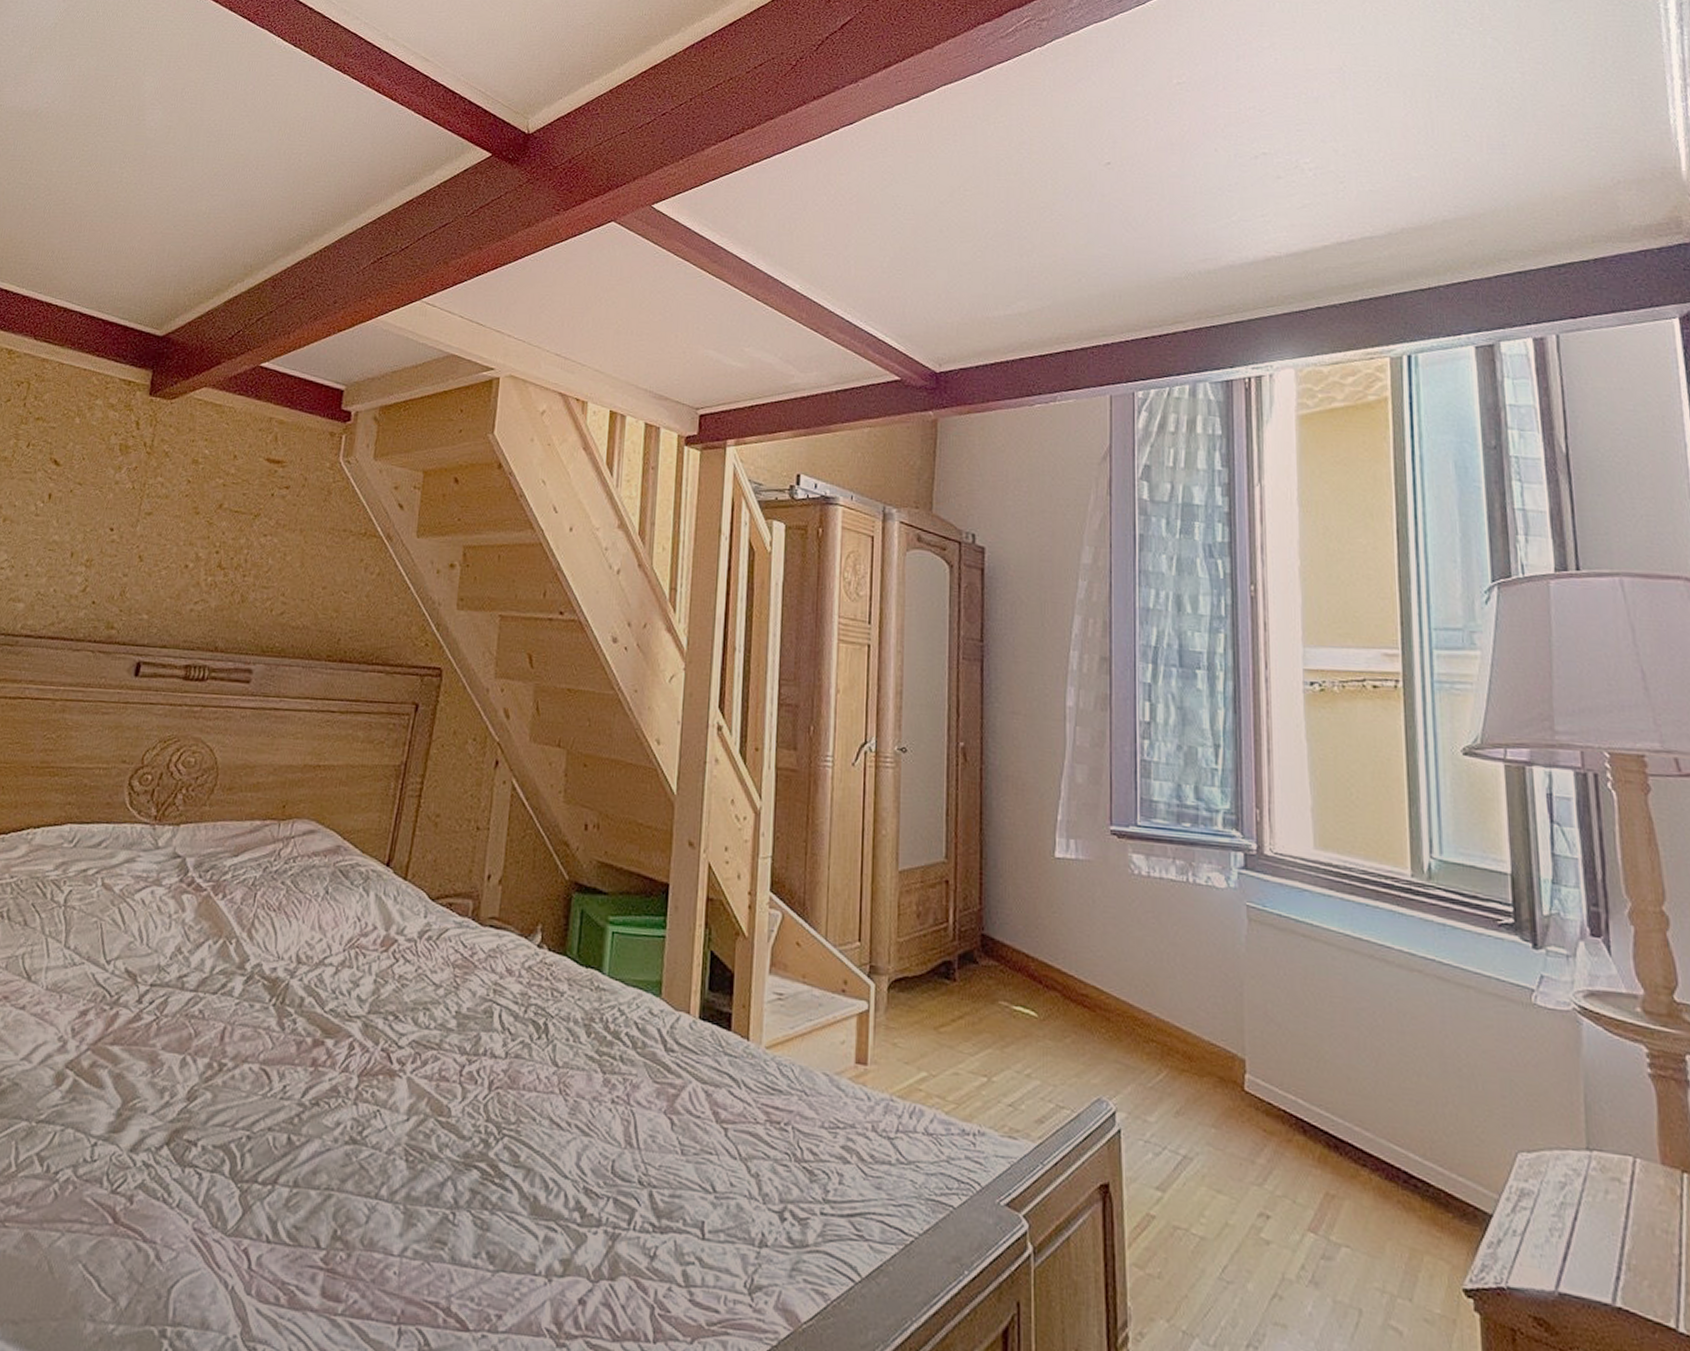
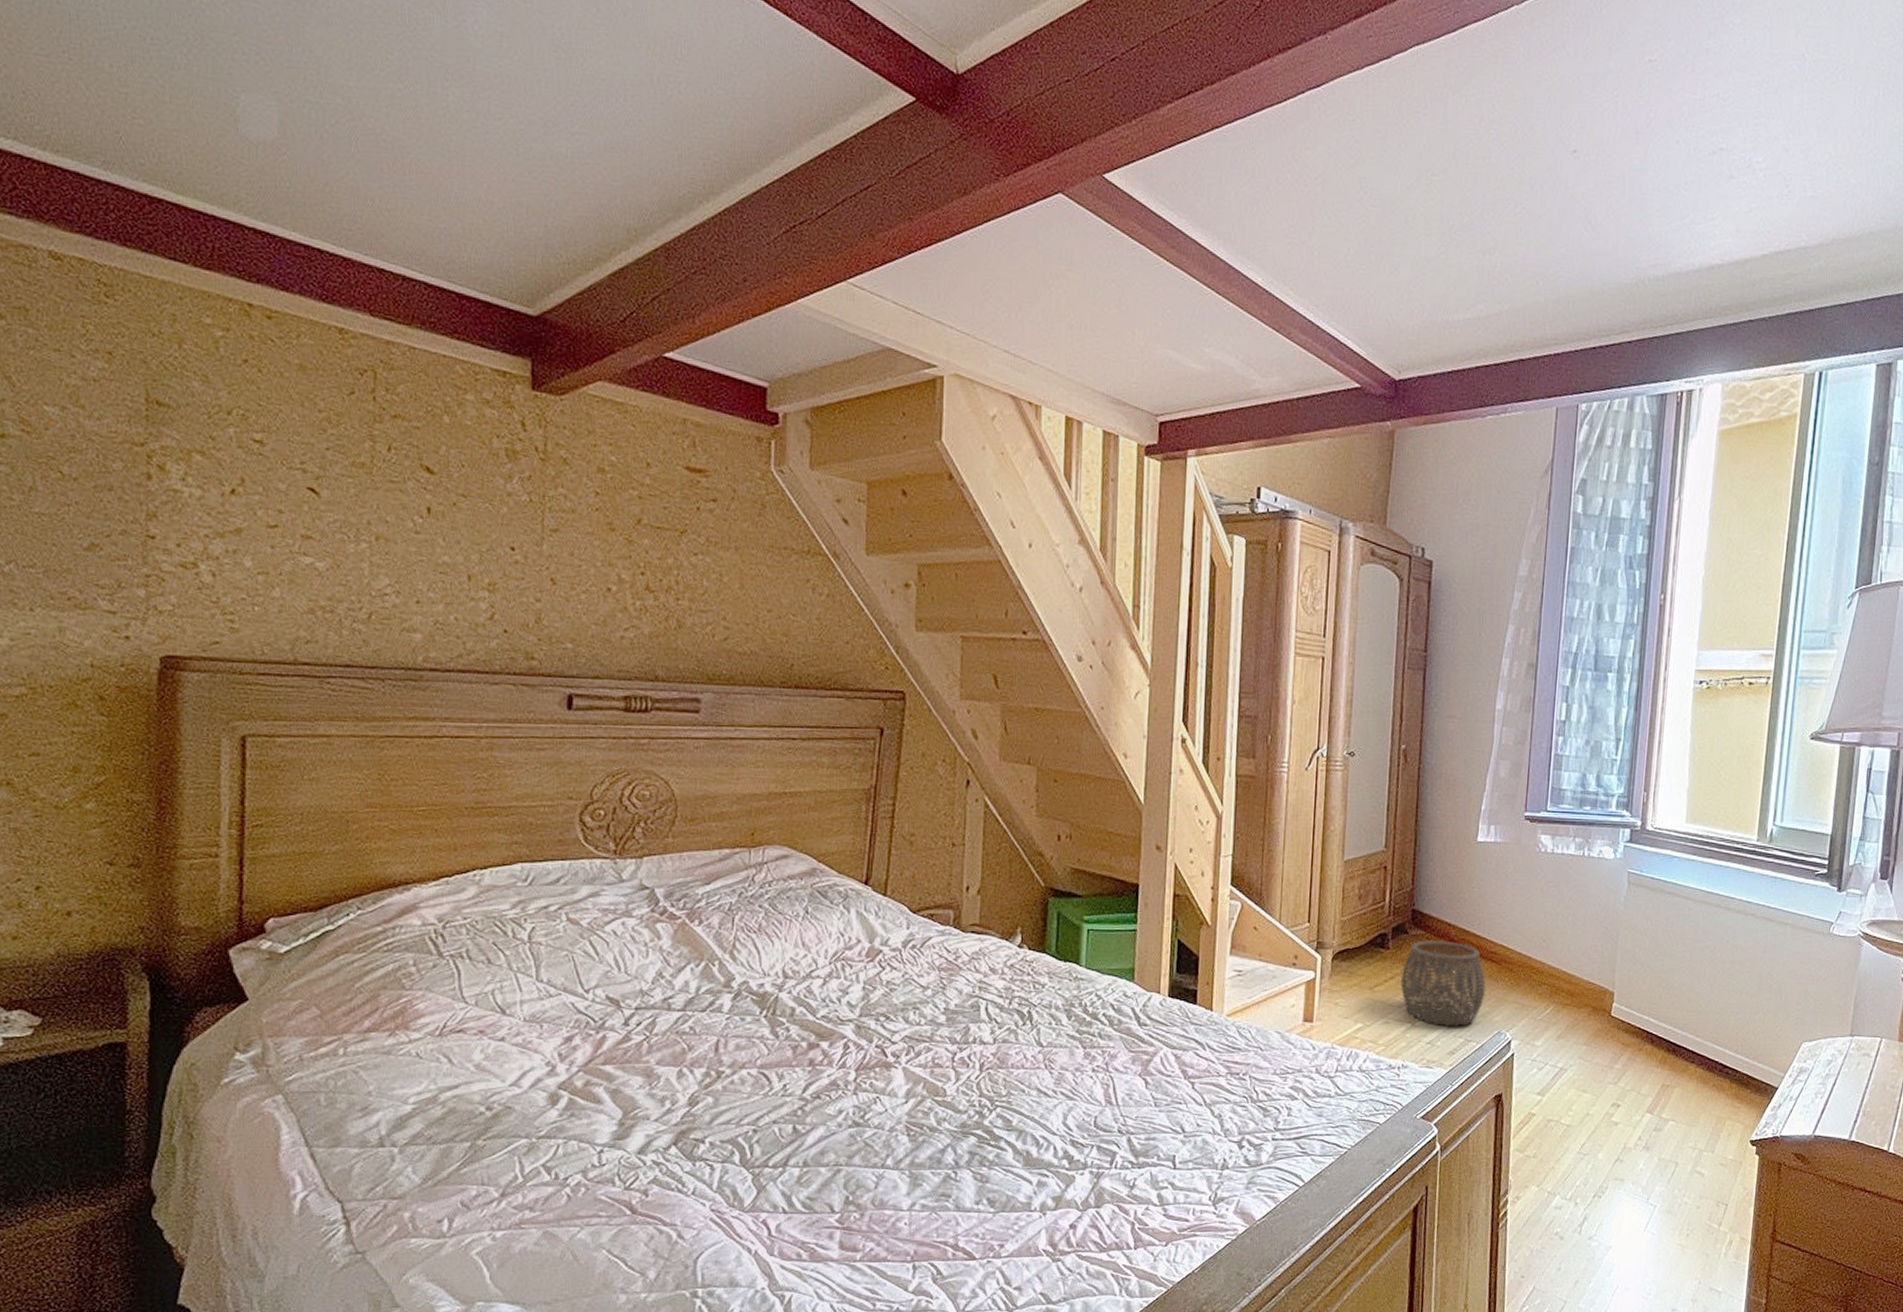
woven basket: none [971,973,1079,1088] -> present [1400,940,1487,1027]

